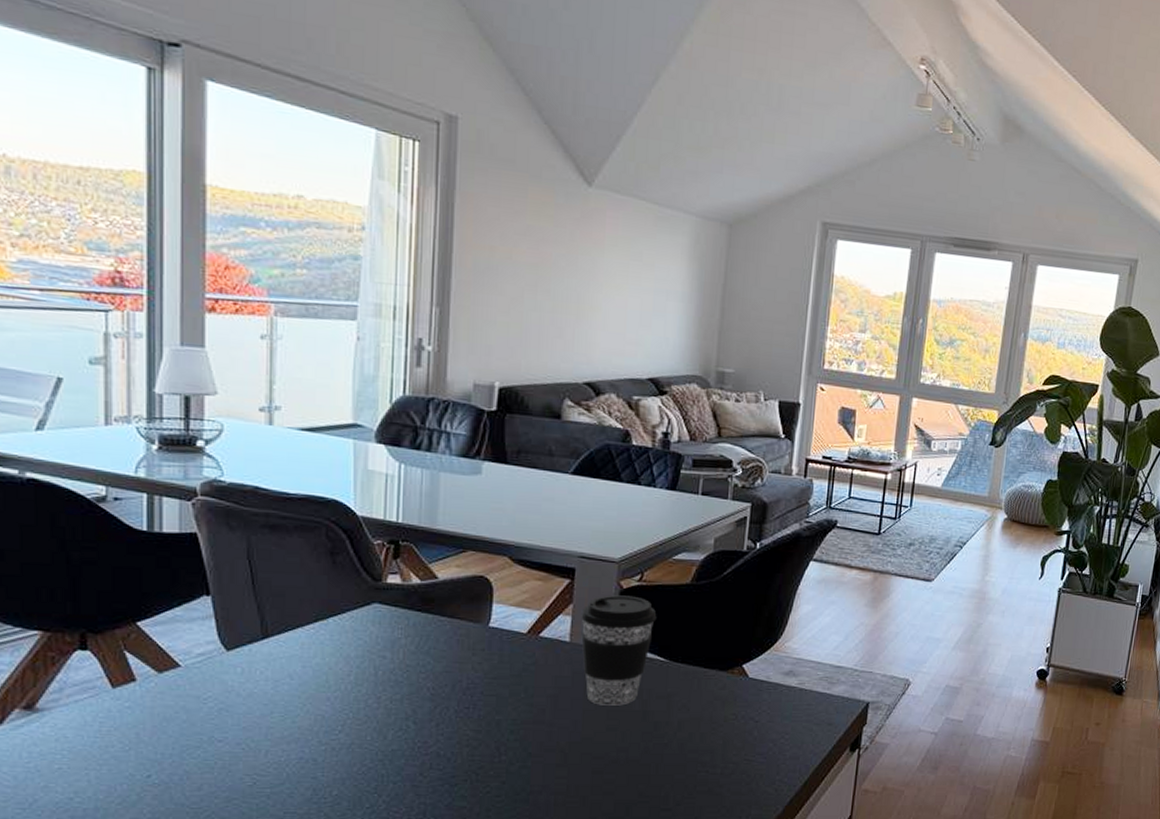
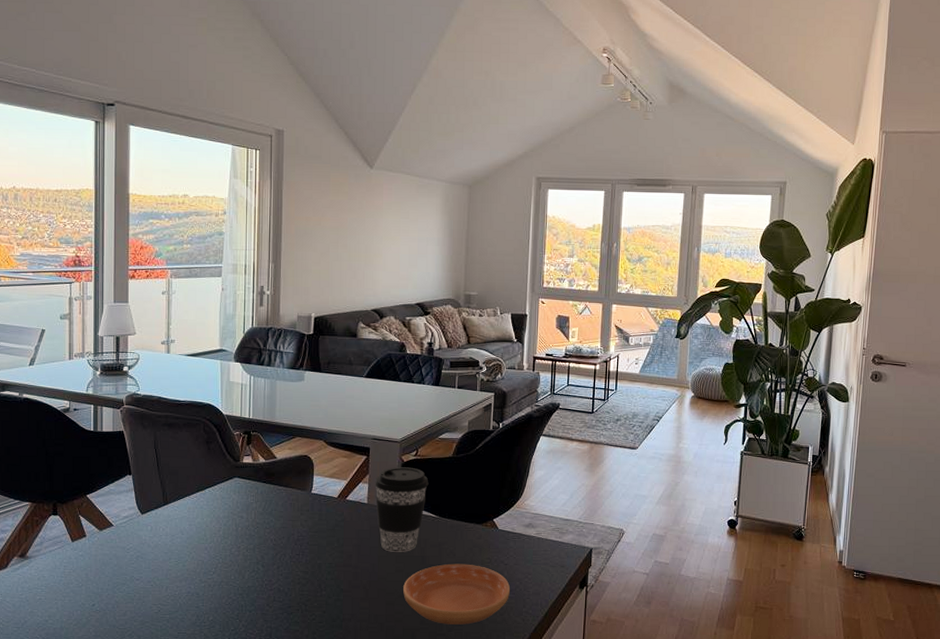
saucer: none [616,720,760,797] -> present [403,563,510,625]

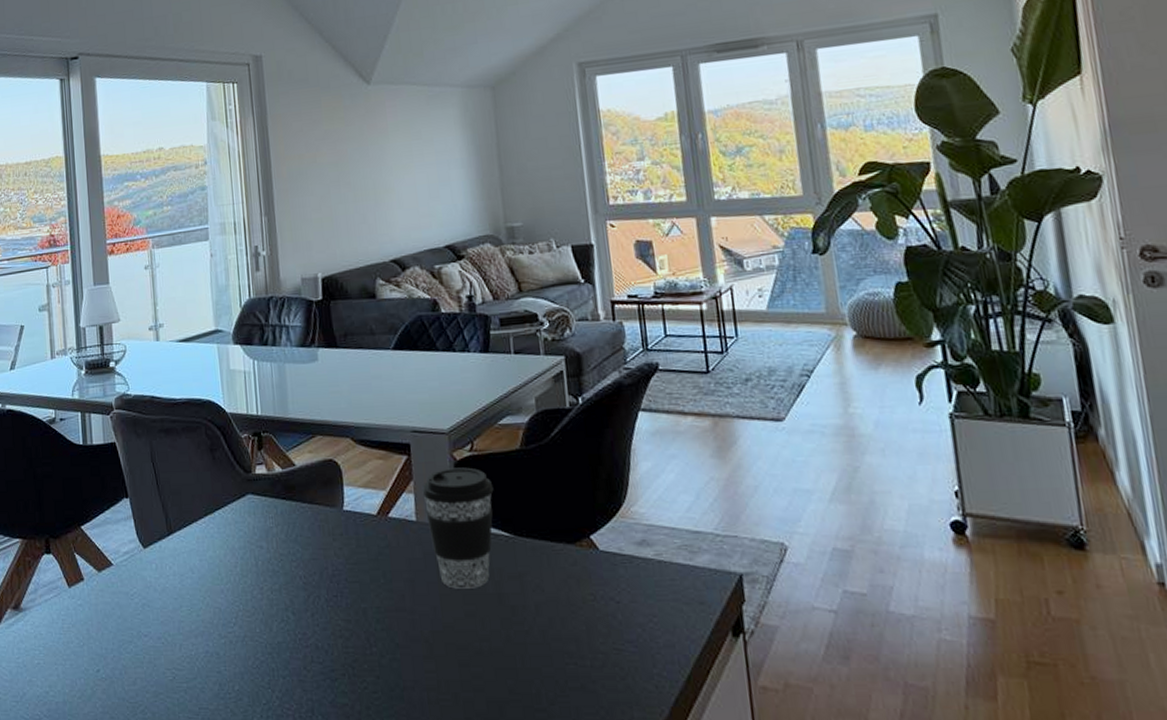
saucer: present [403,563,510,625] -> none [478,603,630,695]

